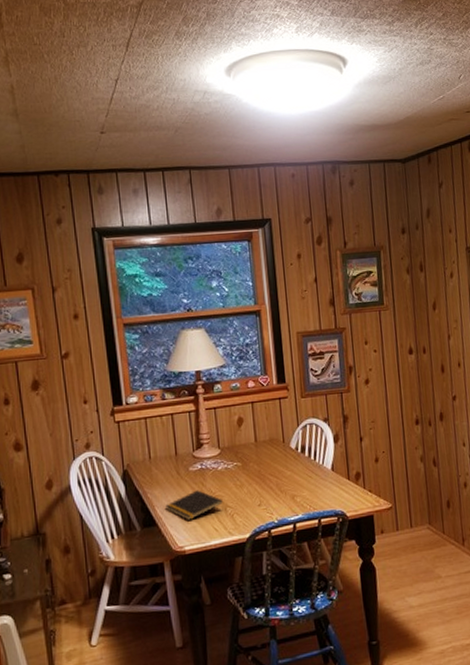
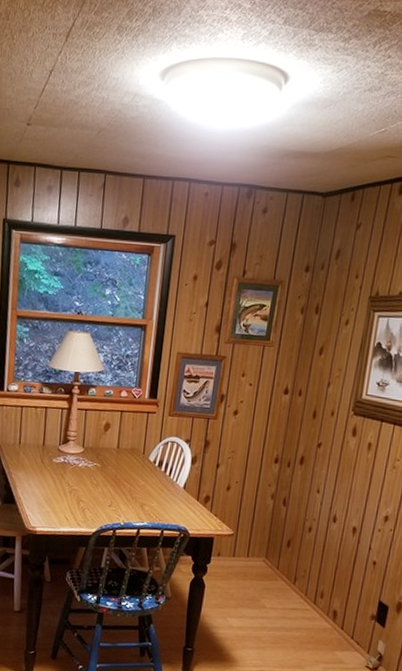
notepad: present [164,490,223,520] -> none [25,480,78,506]

